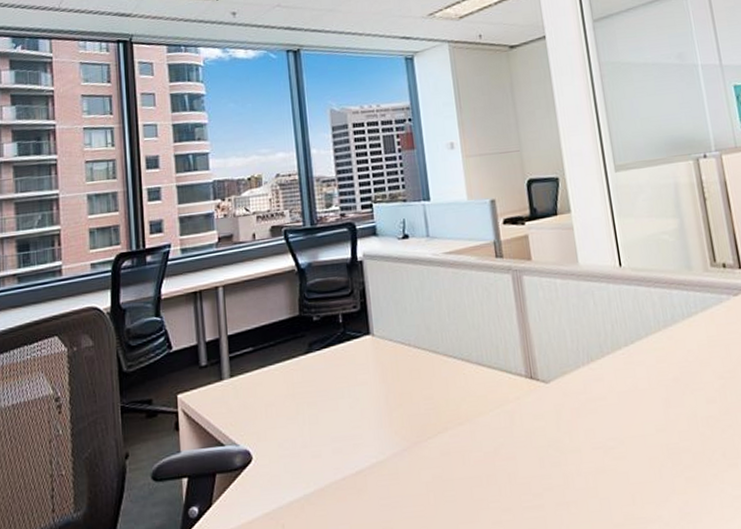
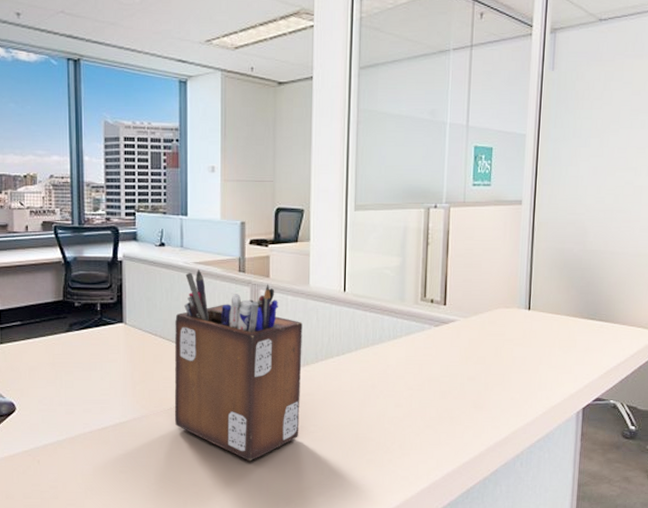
desk organizer: none [429,260,596,497] -> present [174,269,303,461]

